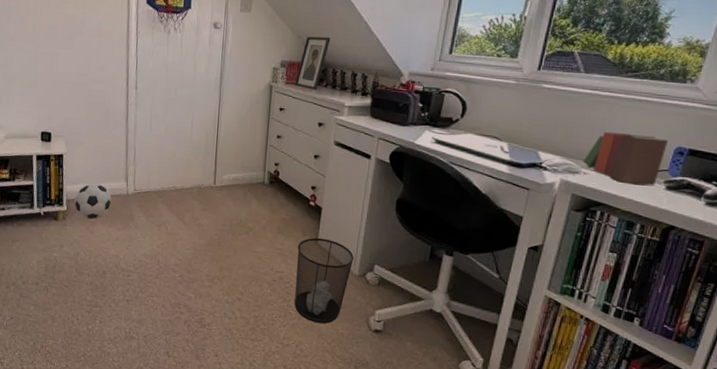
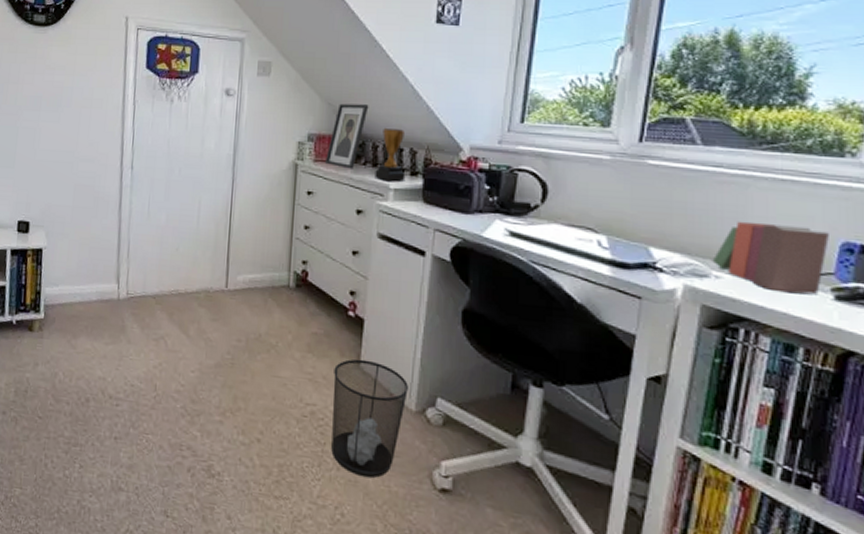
soccer ball: present [74,183,111,219] -> none [53,285,99,331]
trophy: none [333,56,358,101] -> present [375,127,406,182]

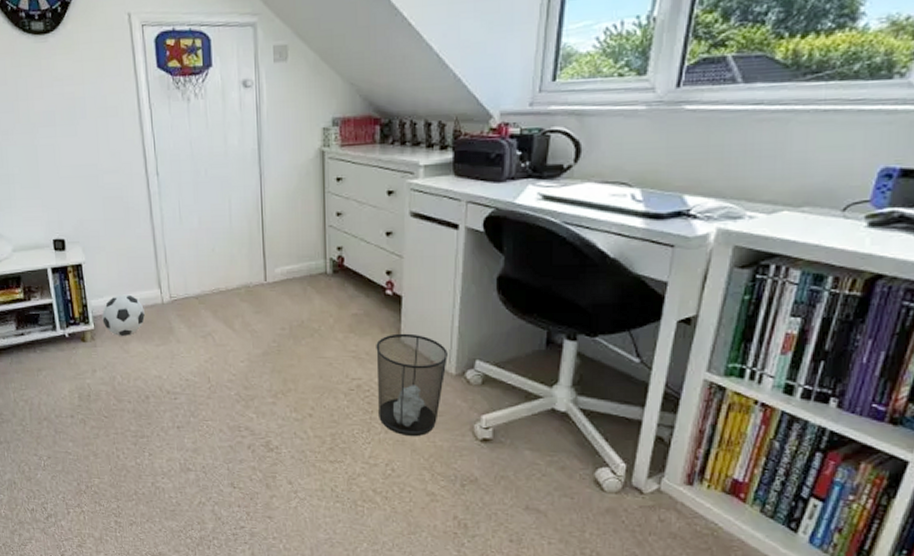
soccer ball: none [53,285,99,331] -> present [102,294,145,337]
picture frame: present [325,103,369,169] -> none [352,80,393,150]
trophy: present [375,127,406,182] -> none [403,102,435,159]
books: present [712,221,829,296] -> none [746,157,868,226]

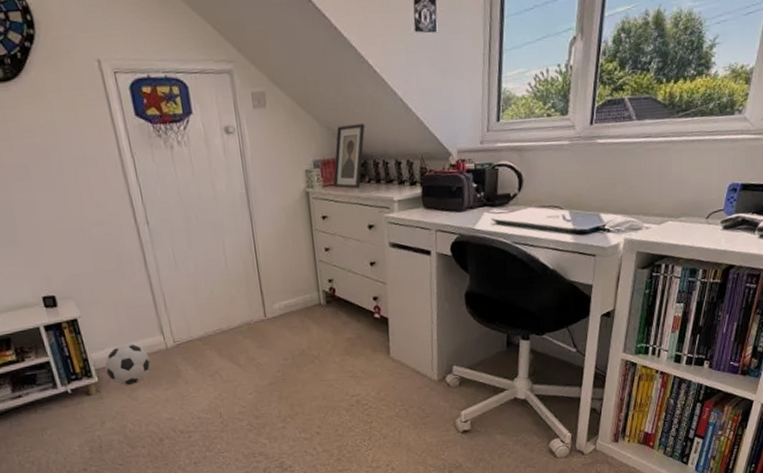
picture frame: none [352,80,393,150] -> present [333,123,365,189]
waste bin: present [376,333,448,437] -> none [369,349,431,438]

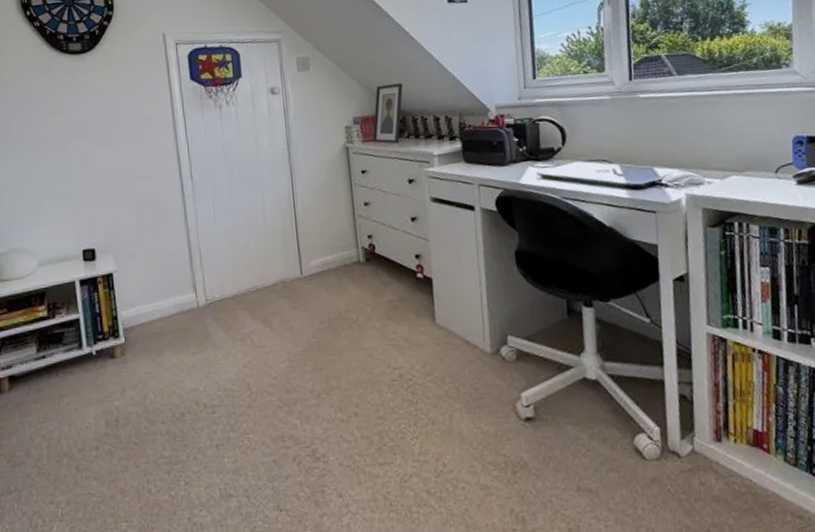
soccer ball: present [104,343,150,386] -> none [133,301,179,349]

